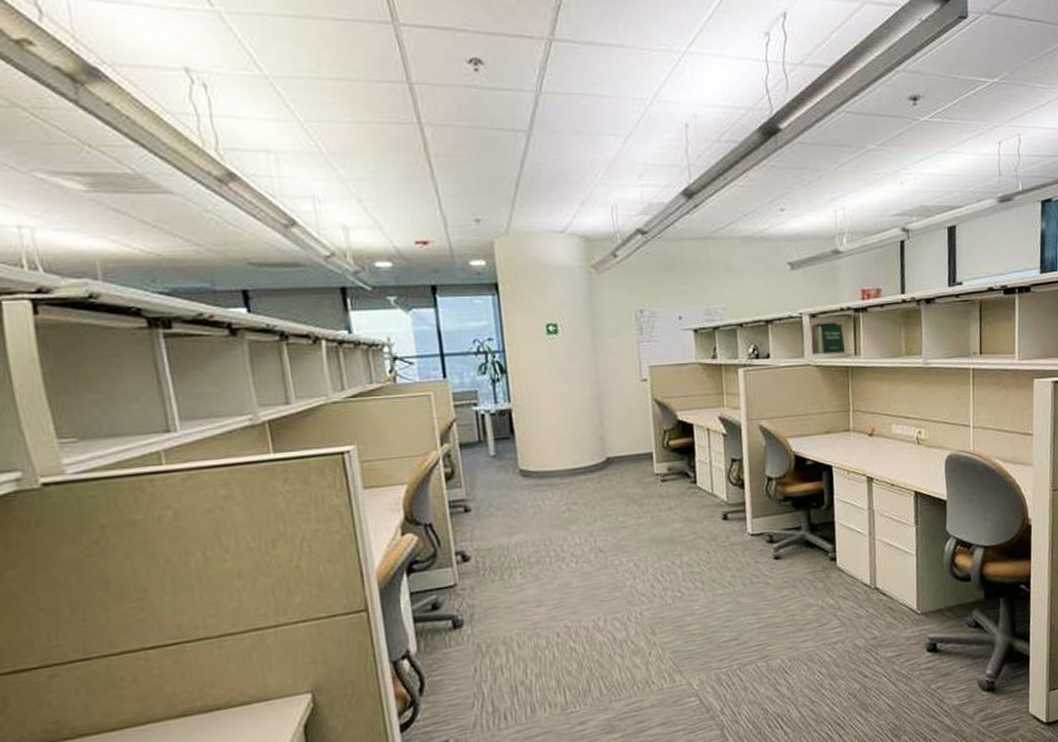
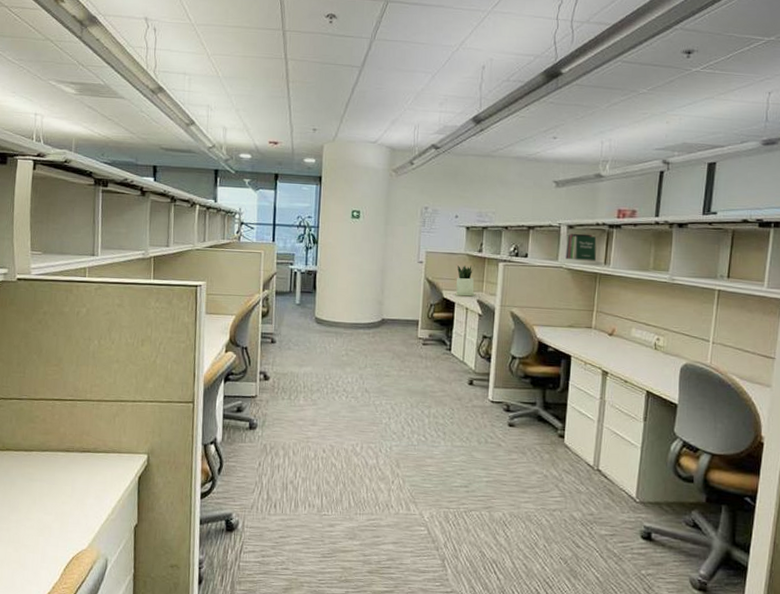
planter: none [690,376,716,416] -> present [455,265,475,297]

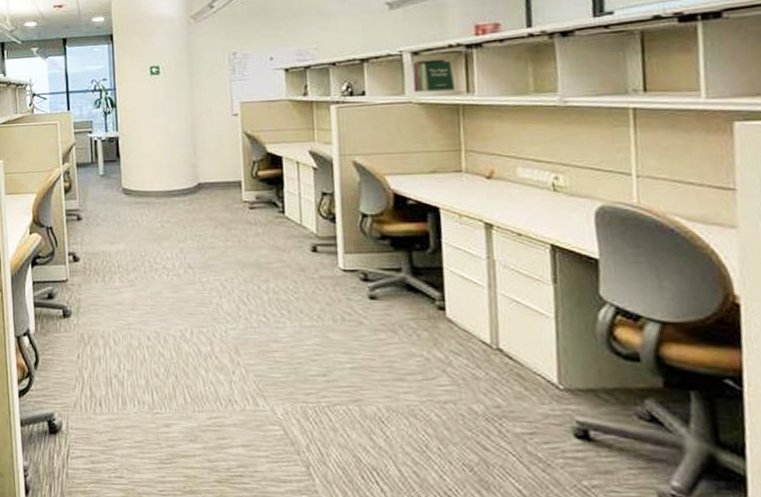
planter: present [455,265,475,297] -> none [280,112,306,149]

